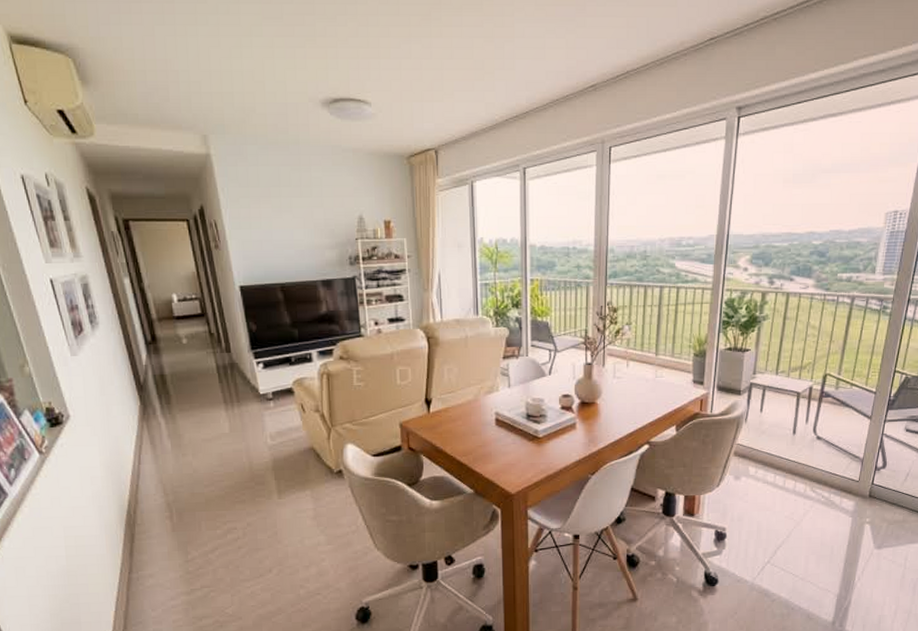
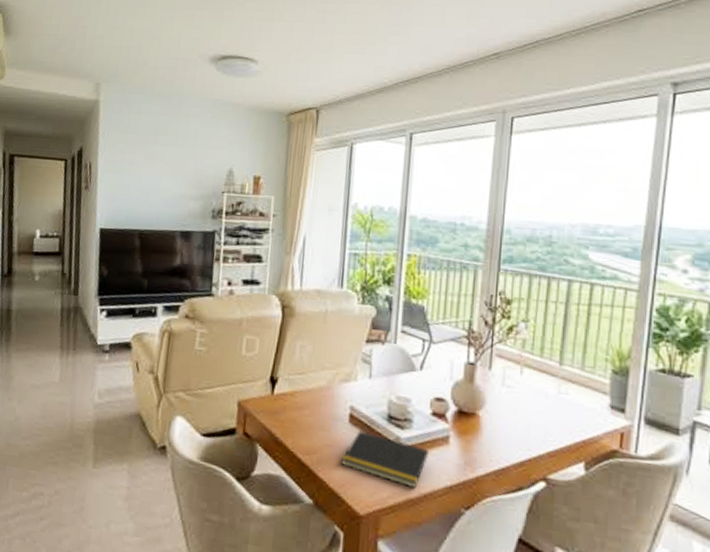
notepad: none [492,430,561,467] -> present [340,430,429,489]

